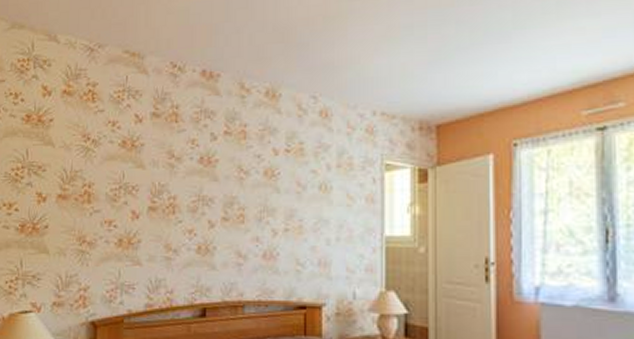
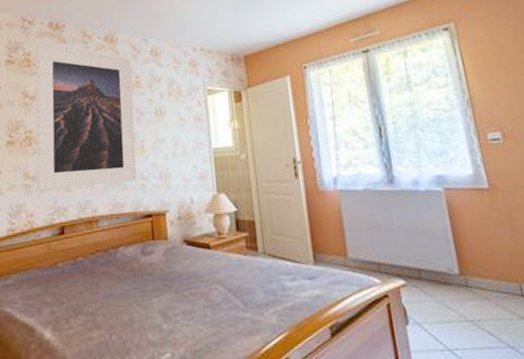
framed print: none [179,95,294,267] -> present [36,44,137,191]

